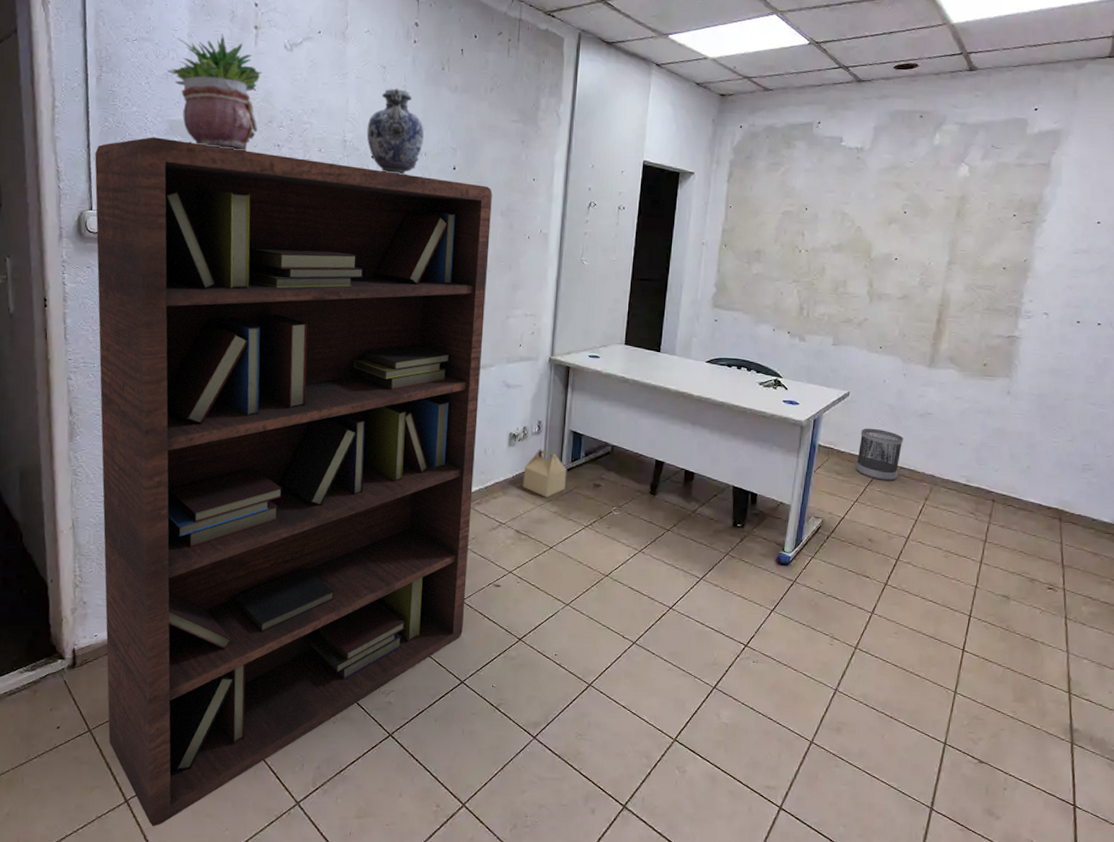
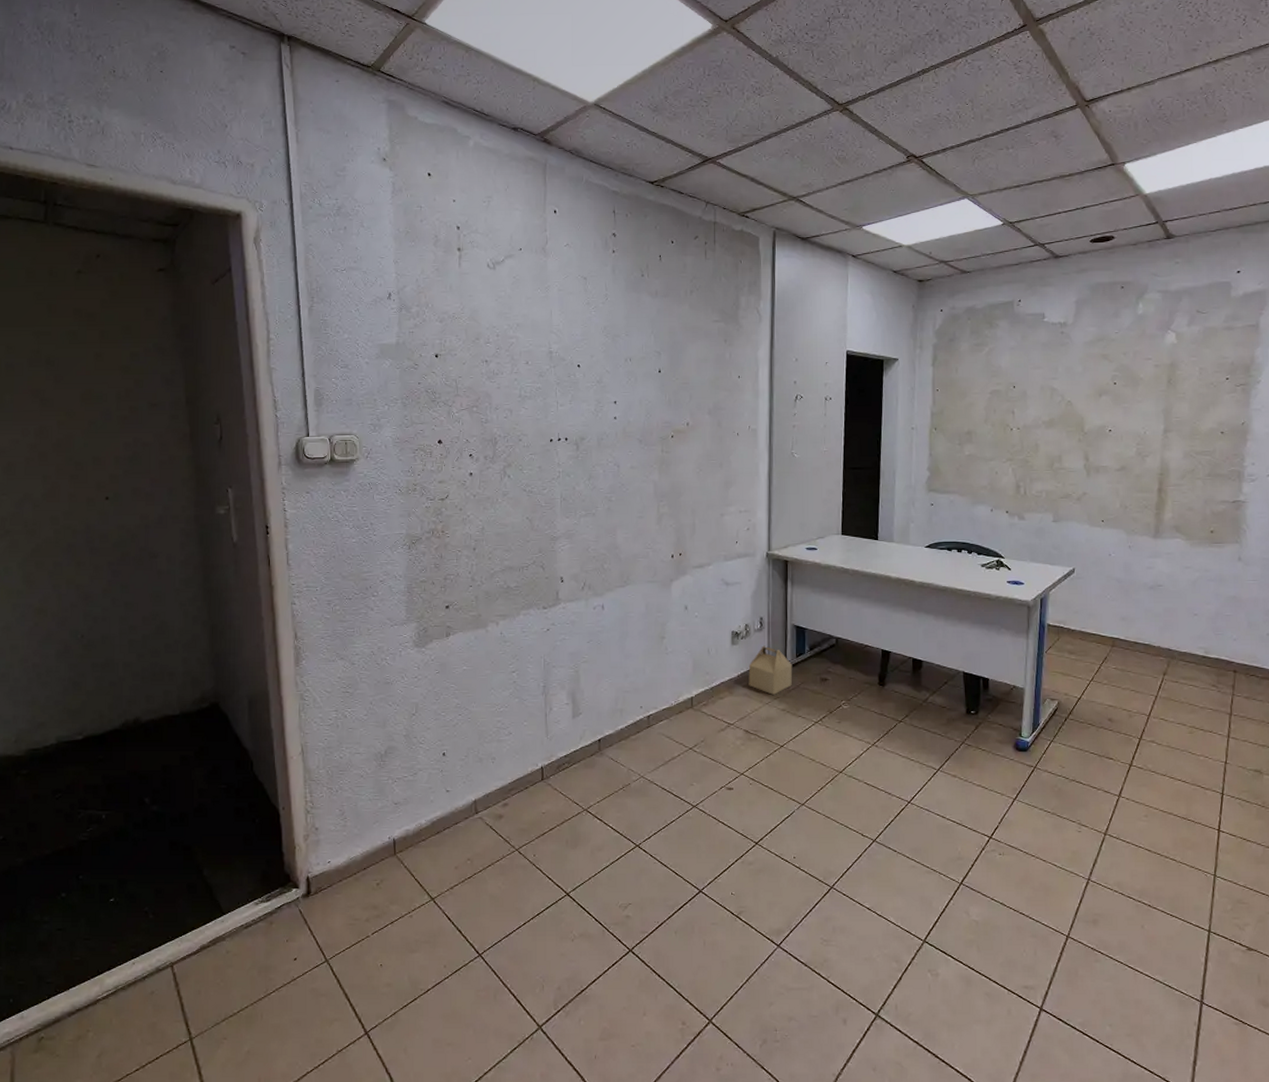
bookcase: present [94,137,492,827] -> none [310,361,699,1059]
potted plant: present [167,33,262,152] -> none [376,258,467,369]
decorative vase: present [366,88,424,175] -> none [571,297,627,381]
wastebasket: present [855,428,904,481] -> none [1088,604,1135,657]

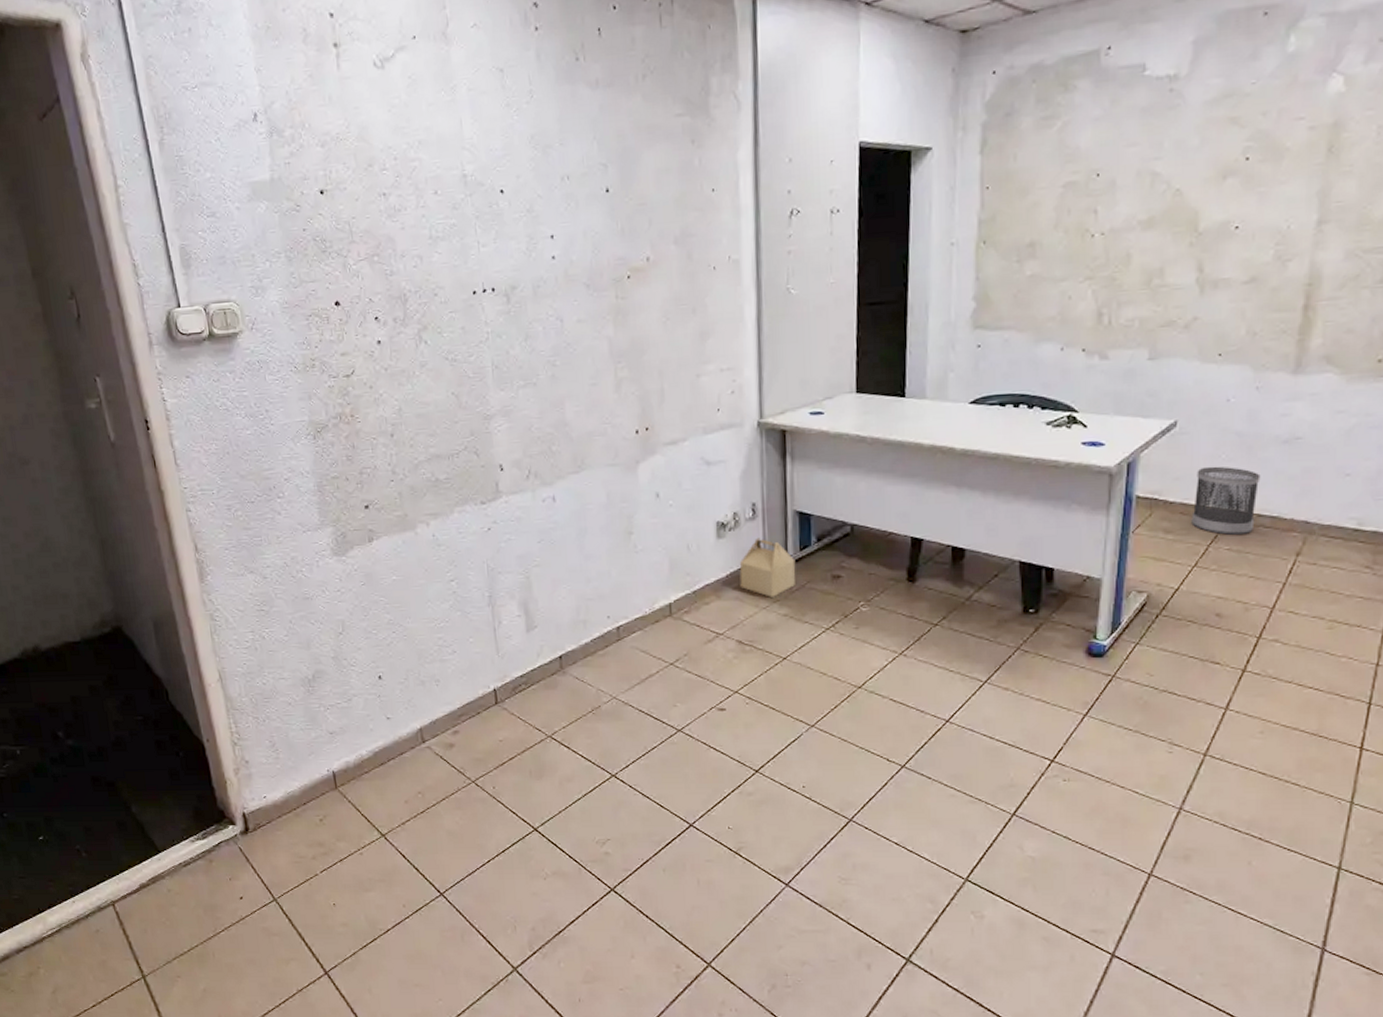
wastebasket: none [1088,604,1135,657] -> present [1191,466,1261,535]

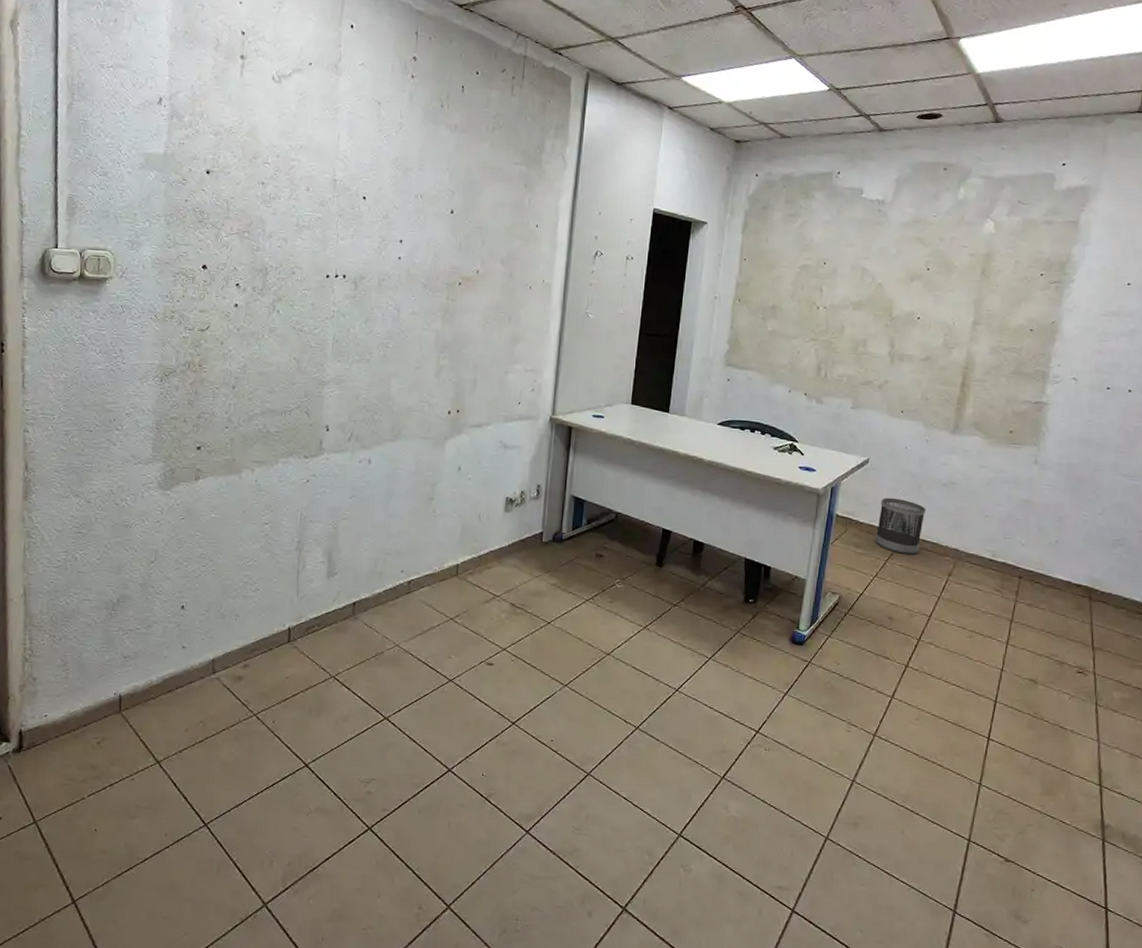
cardboard box: present [739,537,796,597] -> none [519,515,568,568]

